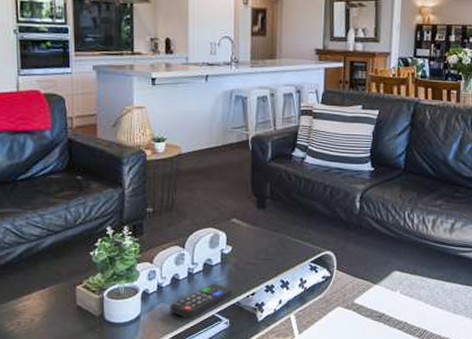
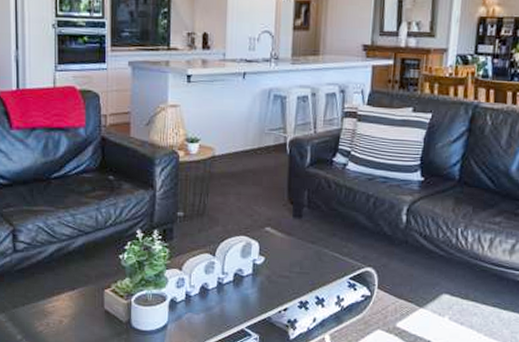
remote control: present [170,283,232,319] -> none [198,295,263,331]

